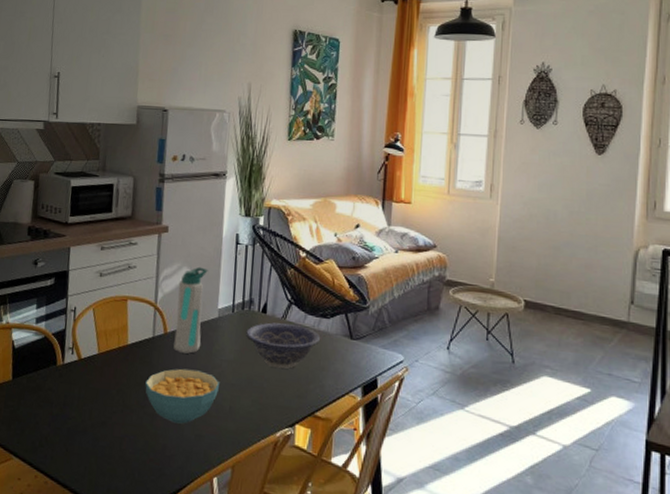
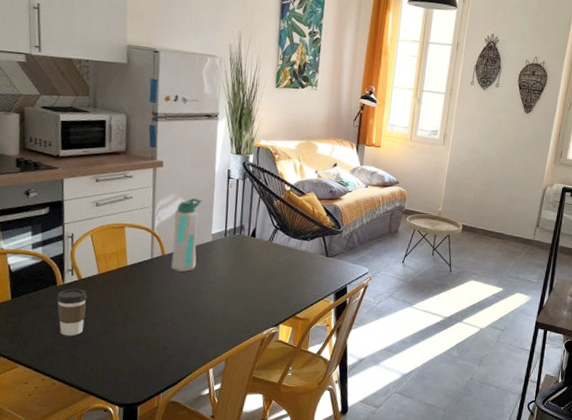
coffee cup: none [55,369,86,426] -> present [56,288,88,336]
cereal bowl: present [145,368,219,424] -> none [145,284,214,329]
decorative bowl: present [245,322,321,369] -> none [236,244,302,282]

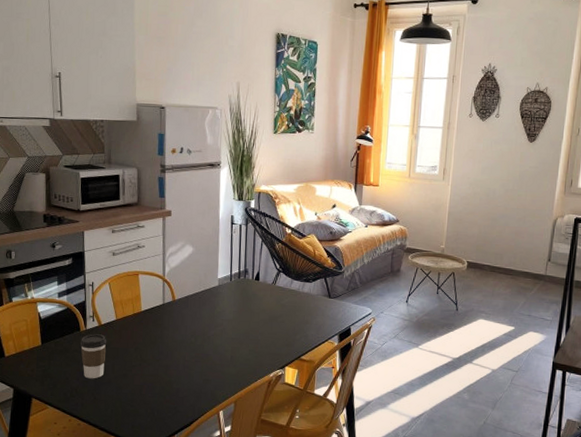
water bottle: present [171,198,202,272] -> none [181,244,208,316]

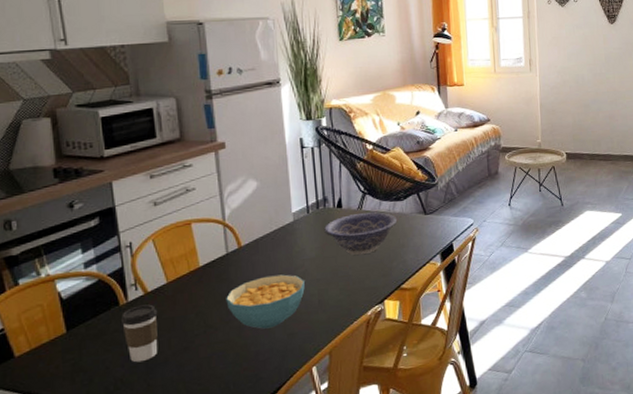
cereal bowl: none [159,328,221,372] -> present [226,274,305,329]
decorative bowl: none [241,288,305,325] -> present [323,212,398,256]

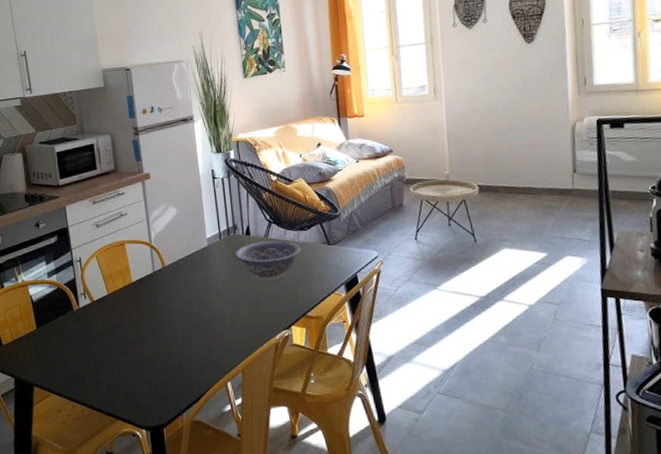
coffee cup: present [120,304,158,363] -> none [74,311,102,360]
cereal bowl: present [226,274,305,329] -> none [154,294,219,342]

